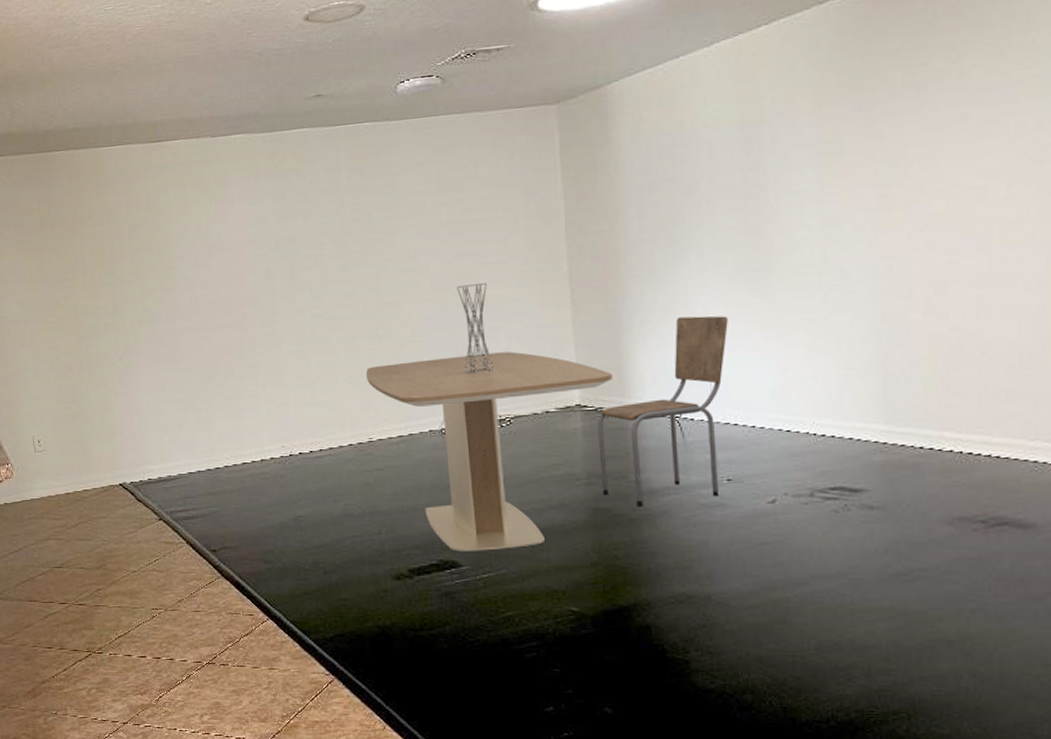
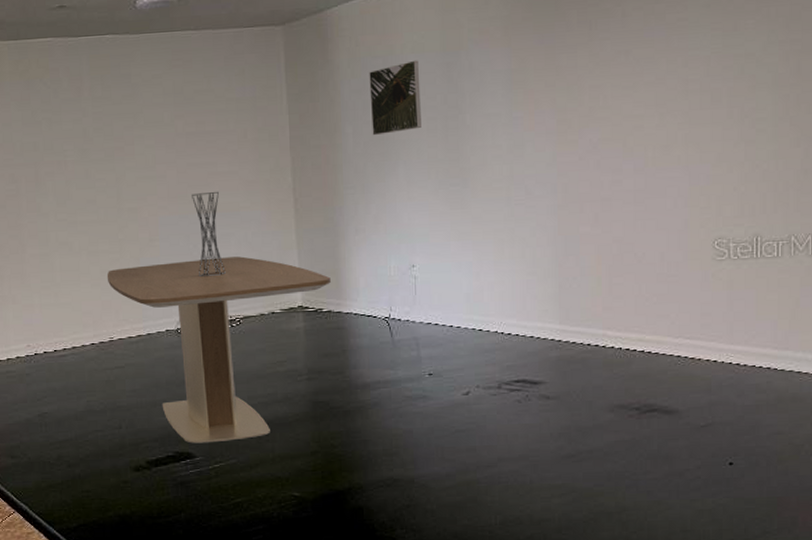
dining chair: present [598,315,728,507] -> none [318,225,431,400]
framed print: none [655,135,716,219] -> present [369,60,421,136]

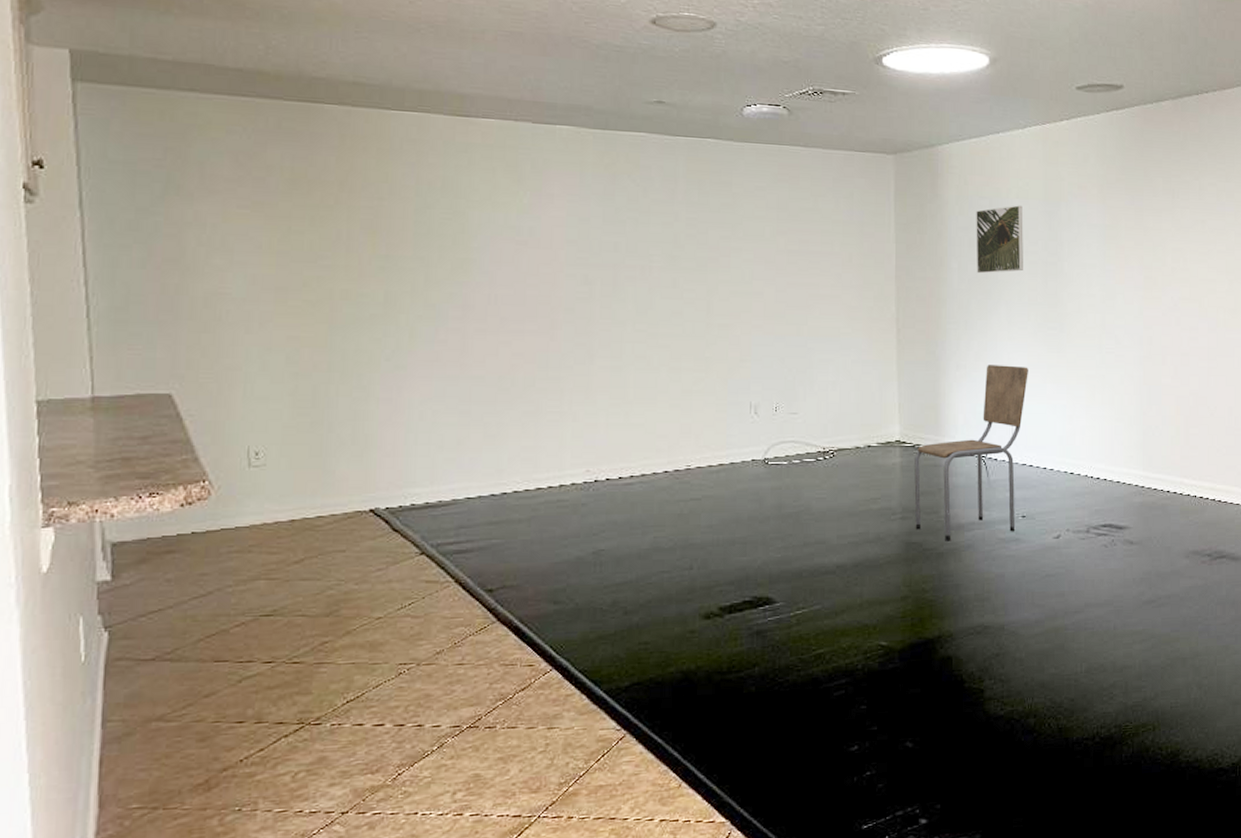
dining table: present [106,256,331,444] -> none [688,384,930,587]
vase: present [192,191,226,277] -> none [790,314,821,405]
dining chair: none [318,225,431,400] -> present [914,365,1028,541]

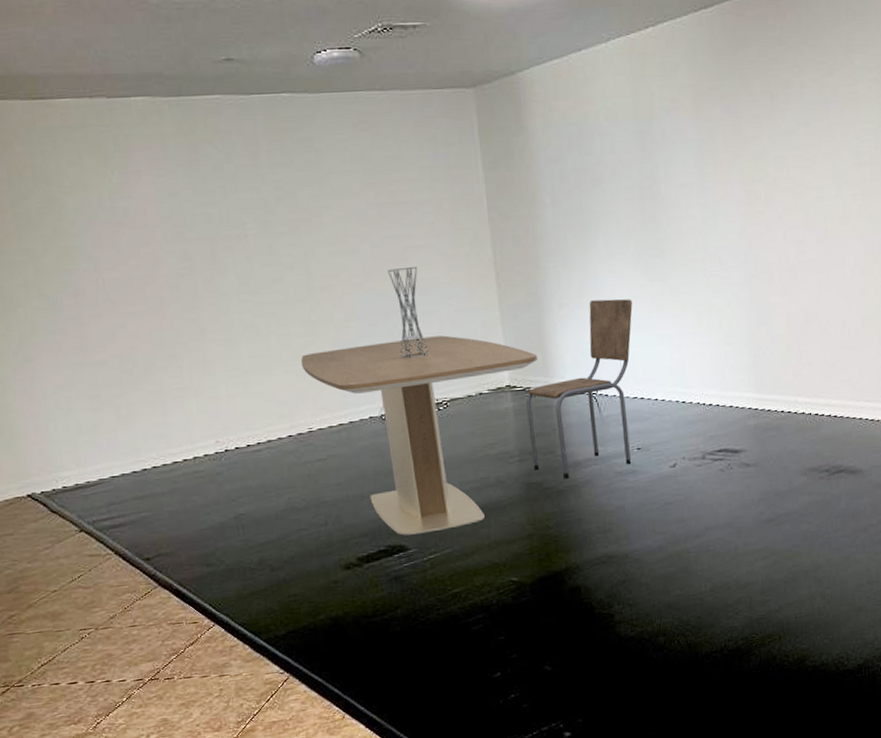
dining table: none [688,384,930,587] -> present [300,335,537,536]
vase: none [790,314,821,405] -> present [388,266,429,359]
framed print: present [976,205,1023,274] -> none [564,128,618,207]

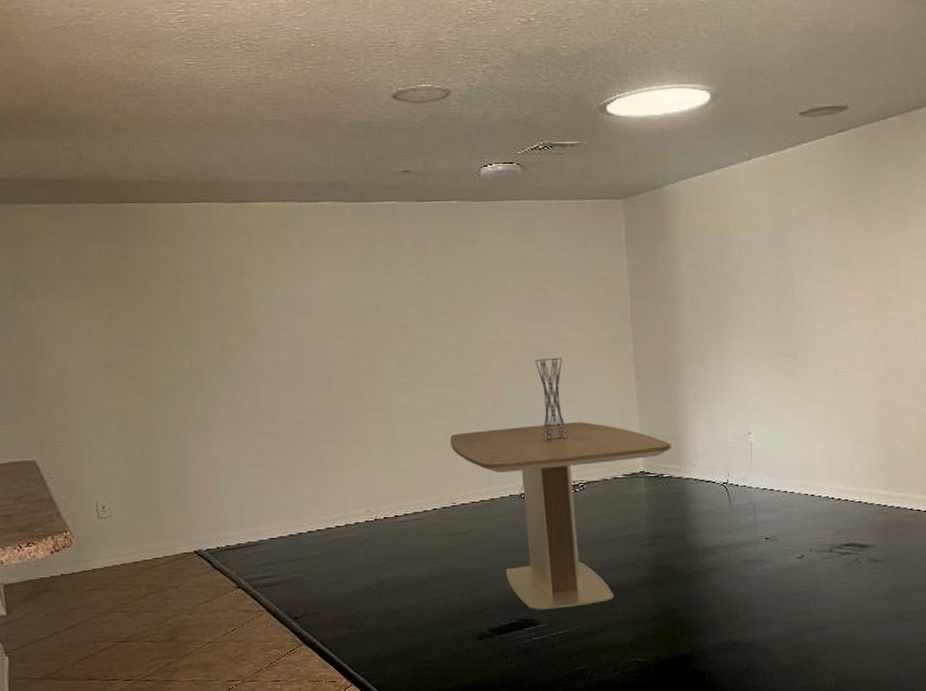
dining chair: present [526,299,633,479] -> none [659,394,765,564]

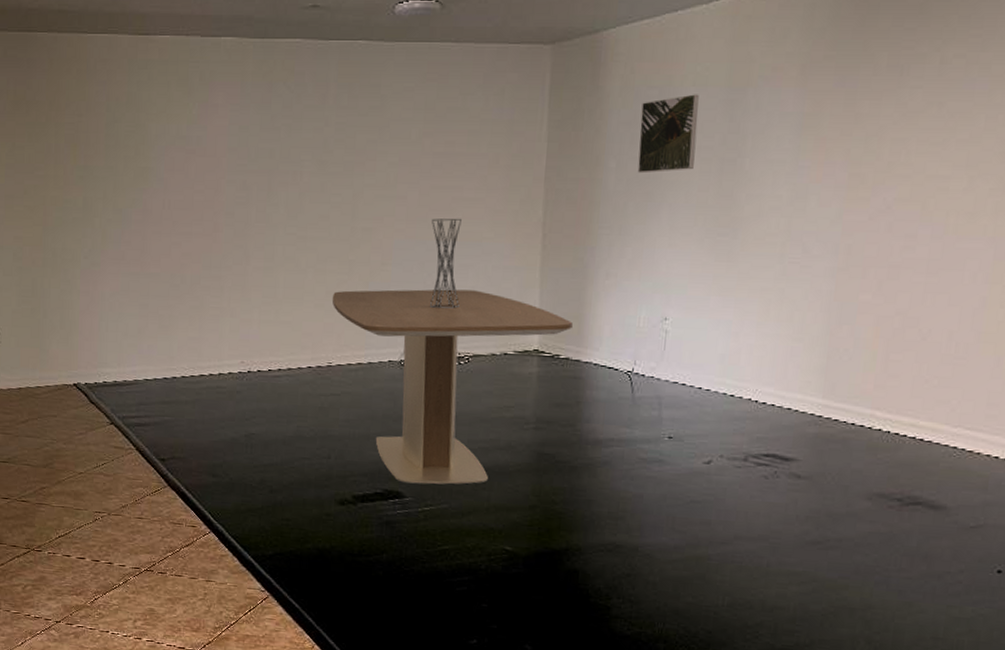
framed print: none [705,237,754,307] -> present [637,94,699,174]

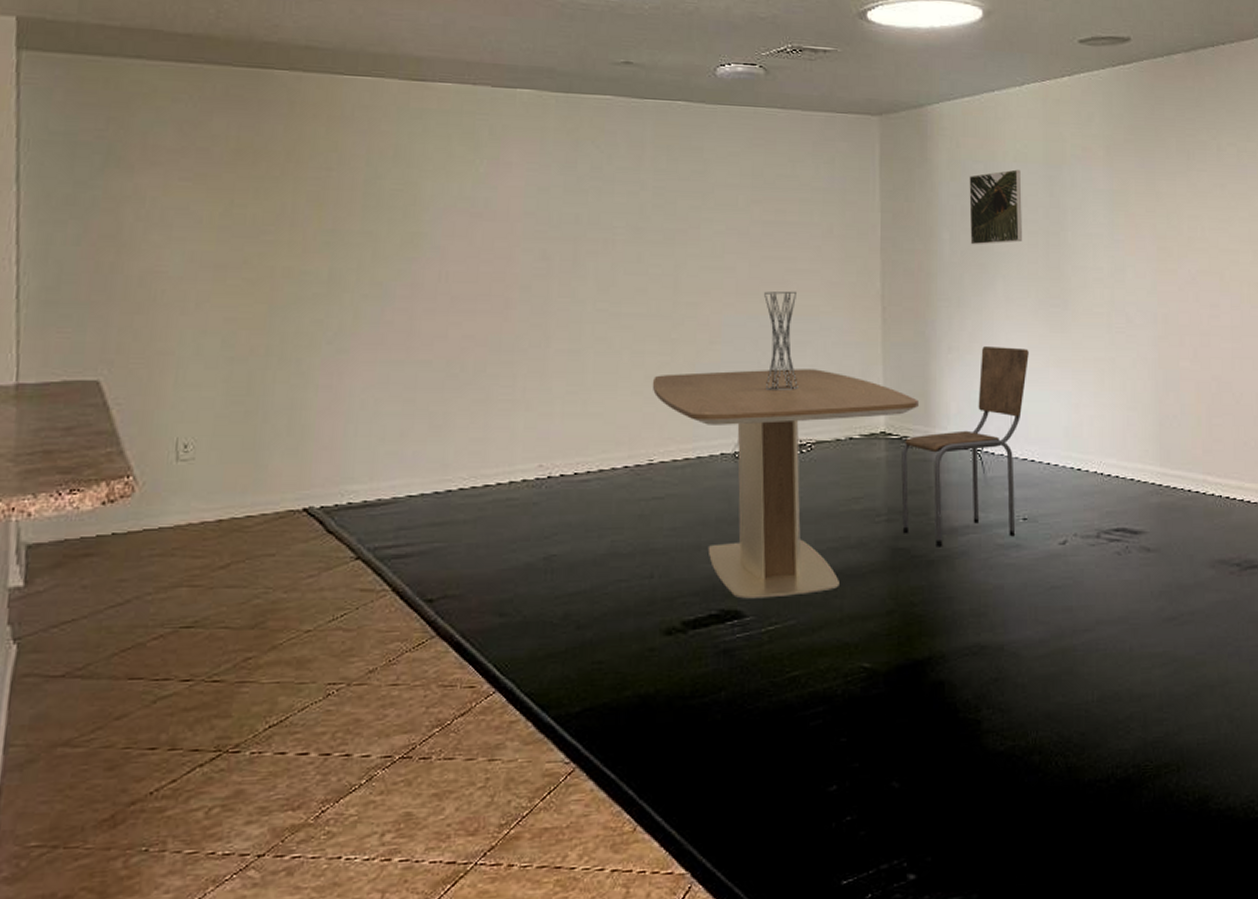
dining chair: none [548,273,690,456] -> present [901,346,1029,547]

